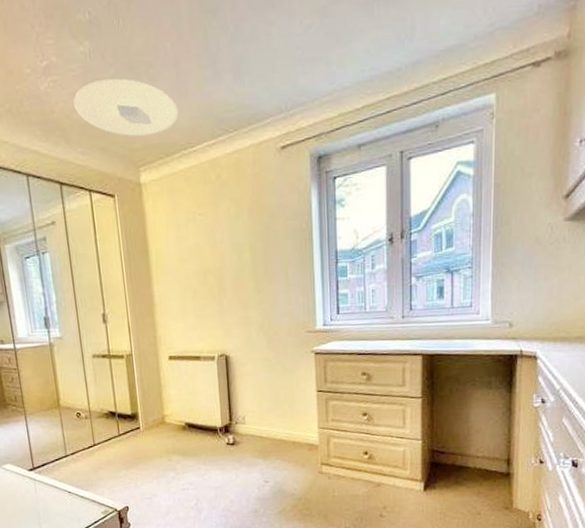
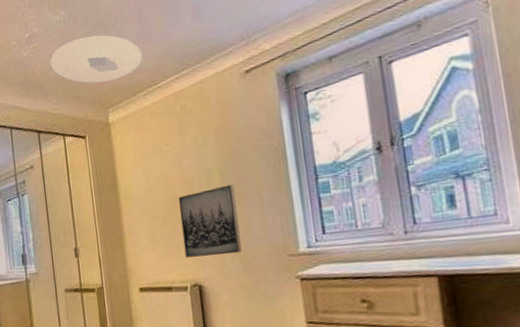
wall art: none [209,261,266,329] -> present [178,184,242,258]

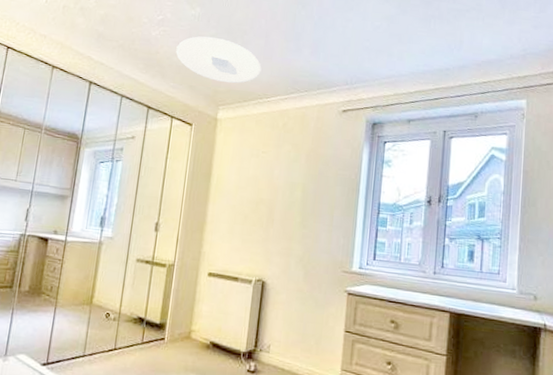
wall art: present [178,184,242,258] -> none [256,199,312,261]

